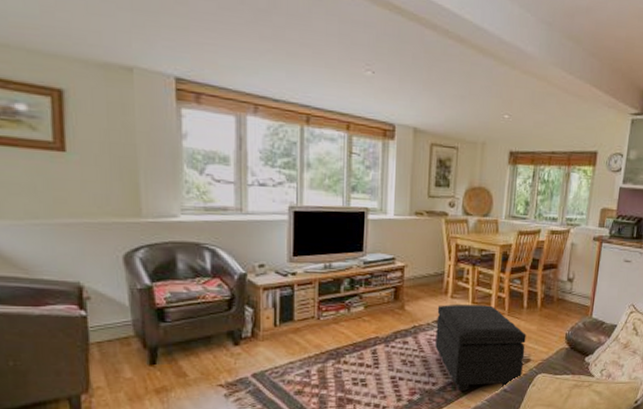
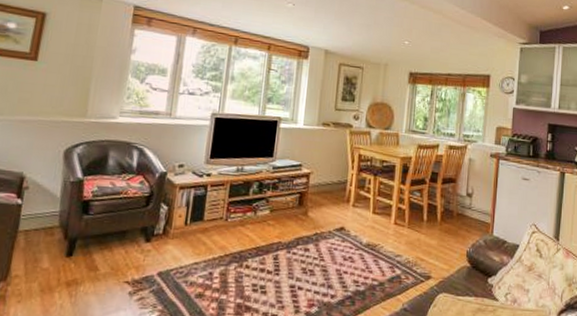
footstool: present [435,305,526,391] -> none [335,213,427,307]

